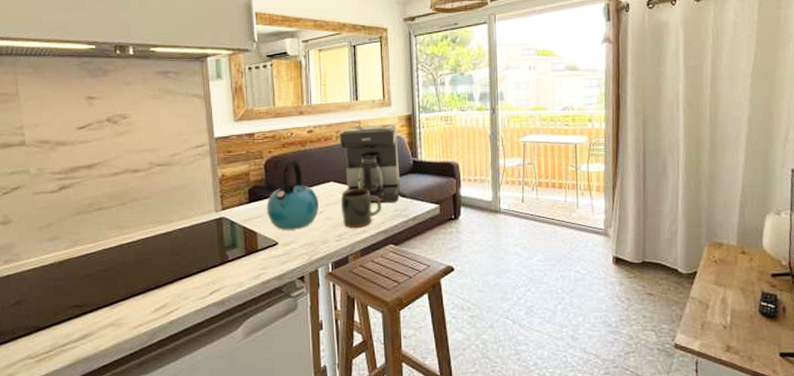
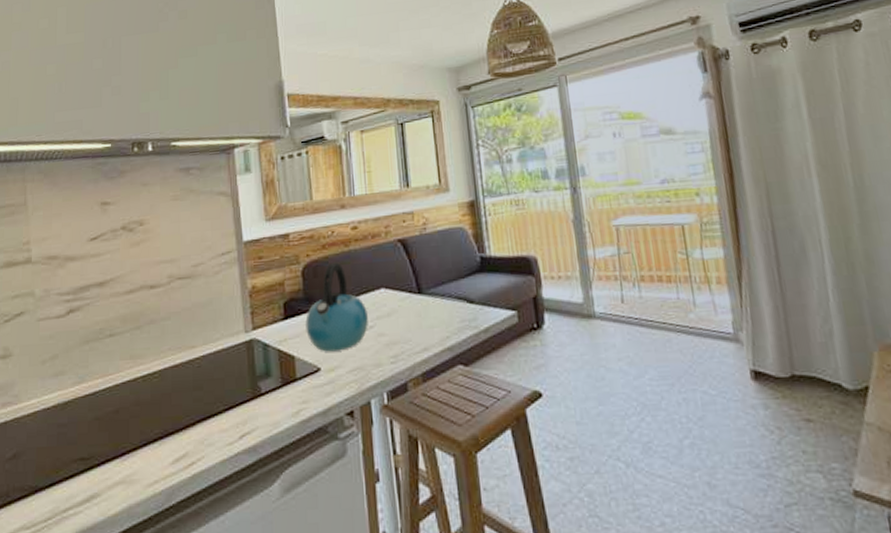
coffee maker: present [339,124,401,204] -> none [388,212,467,314]
mug: present [340,189,381,229] -> none [394,295,445,347]

